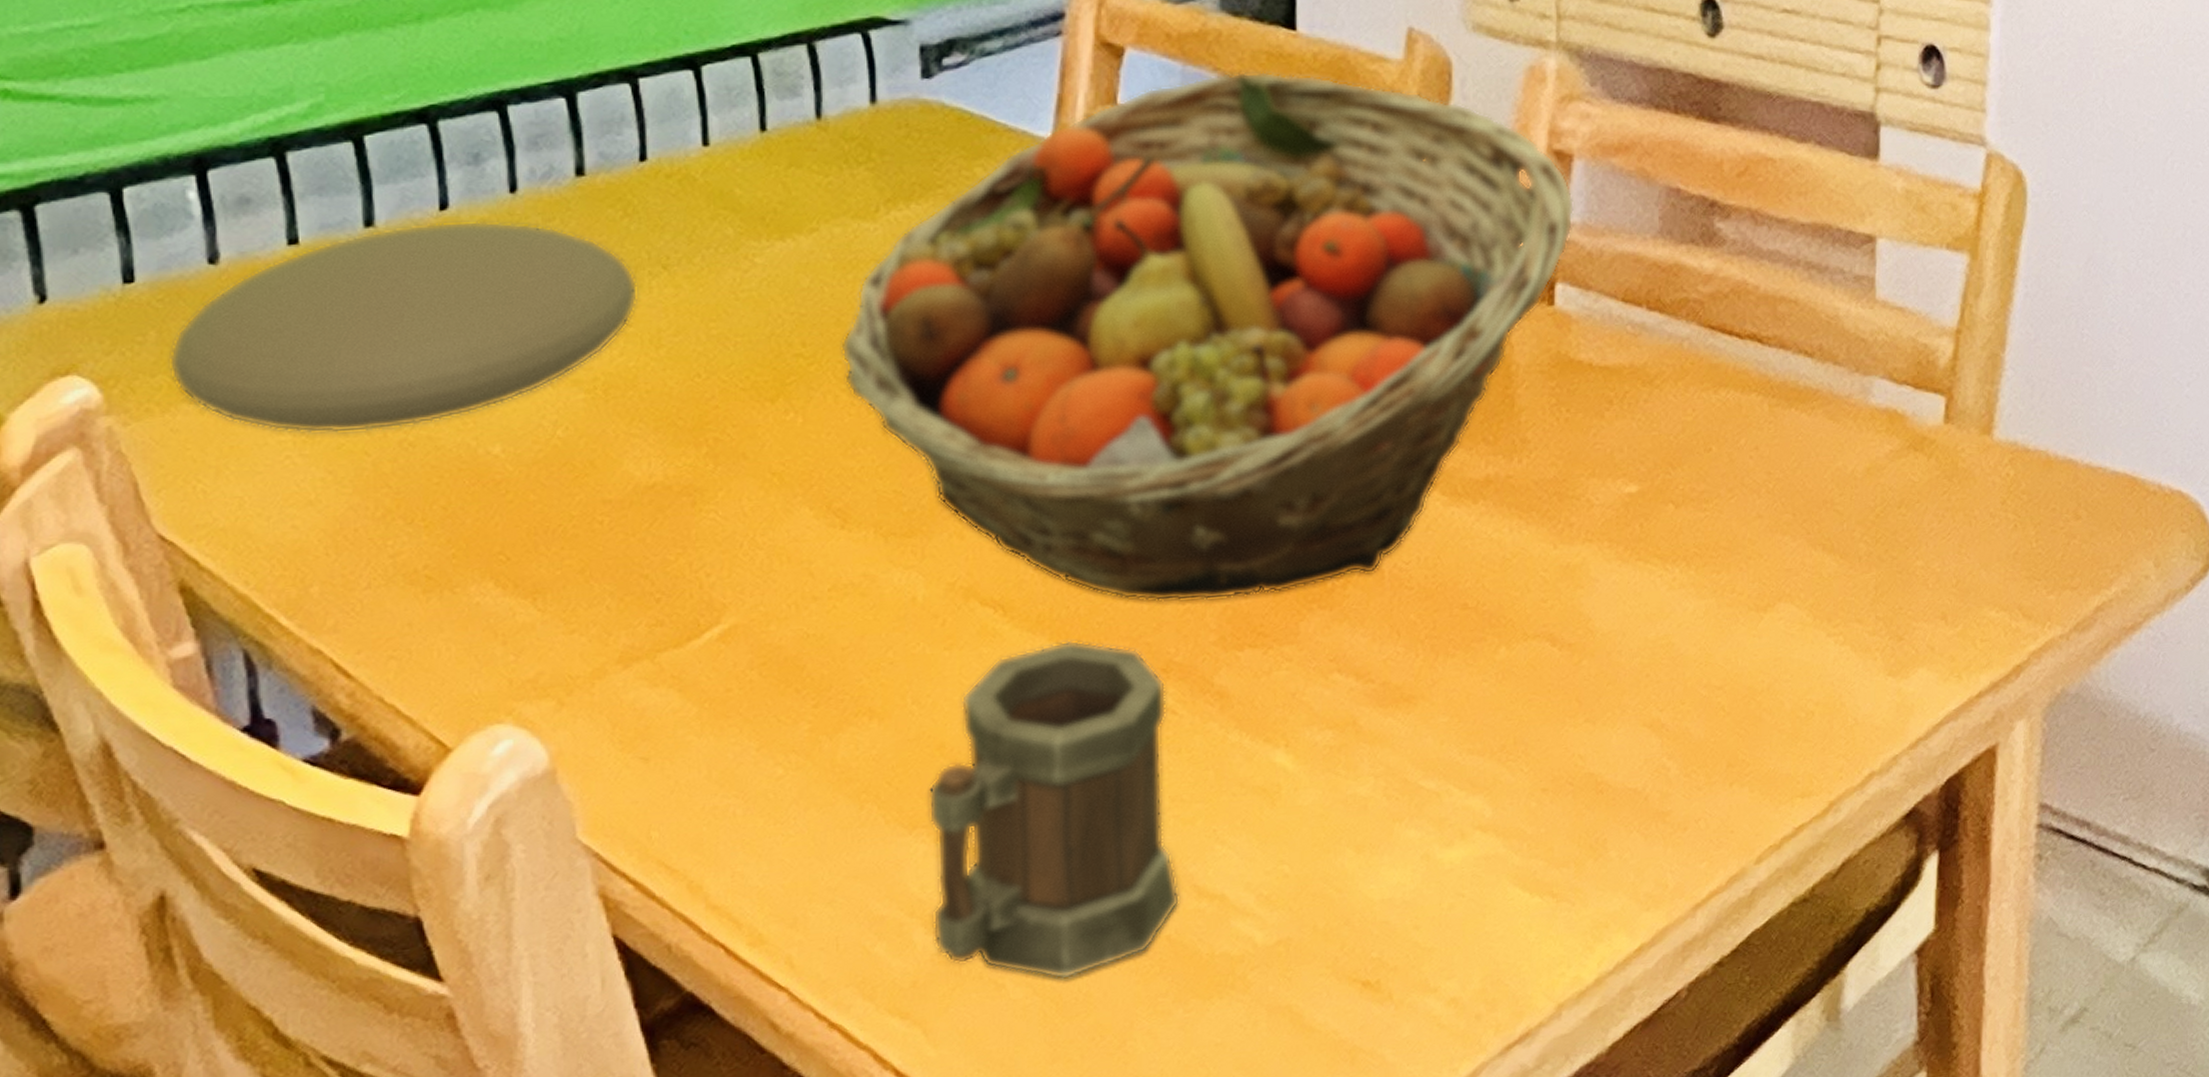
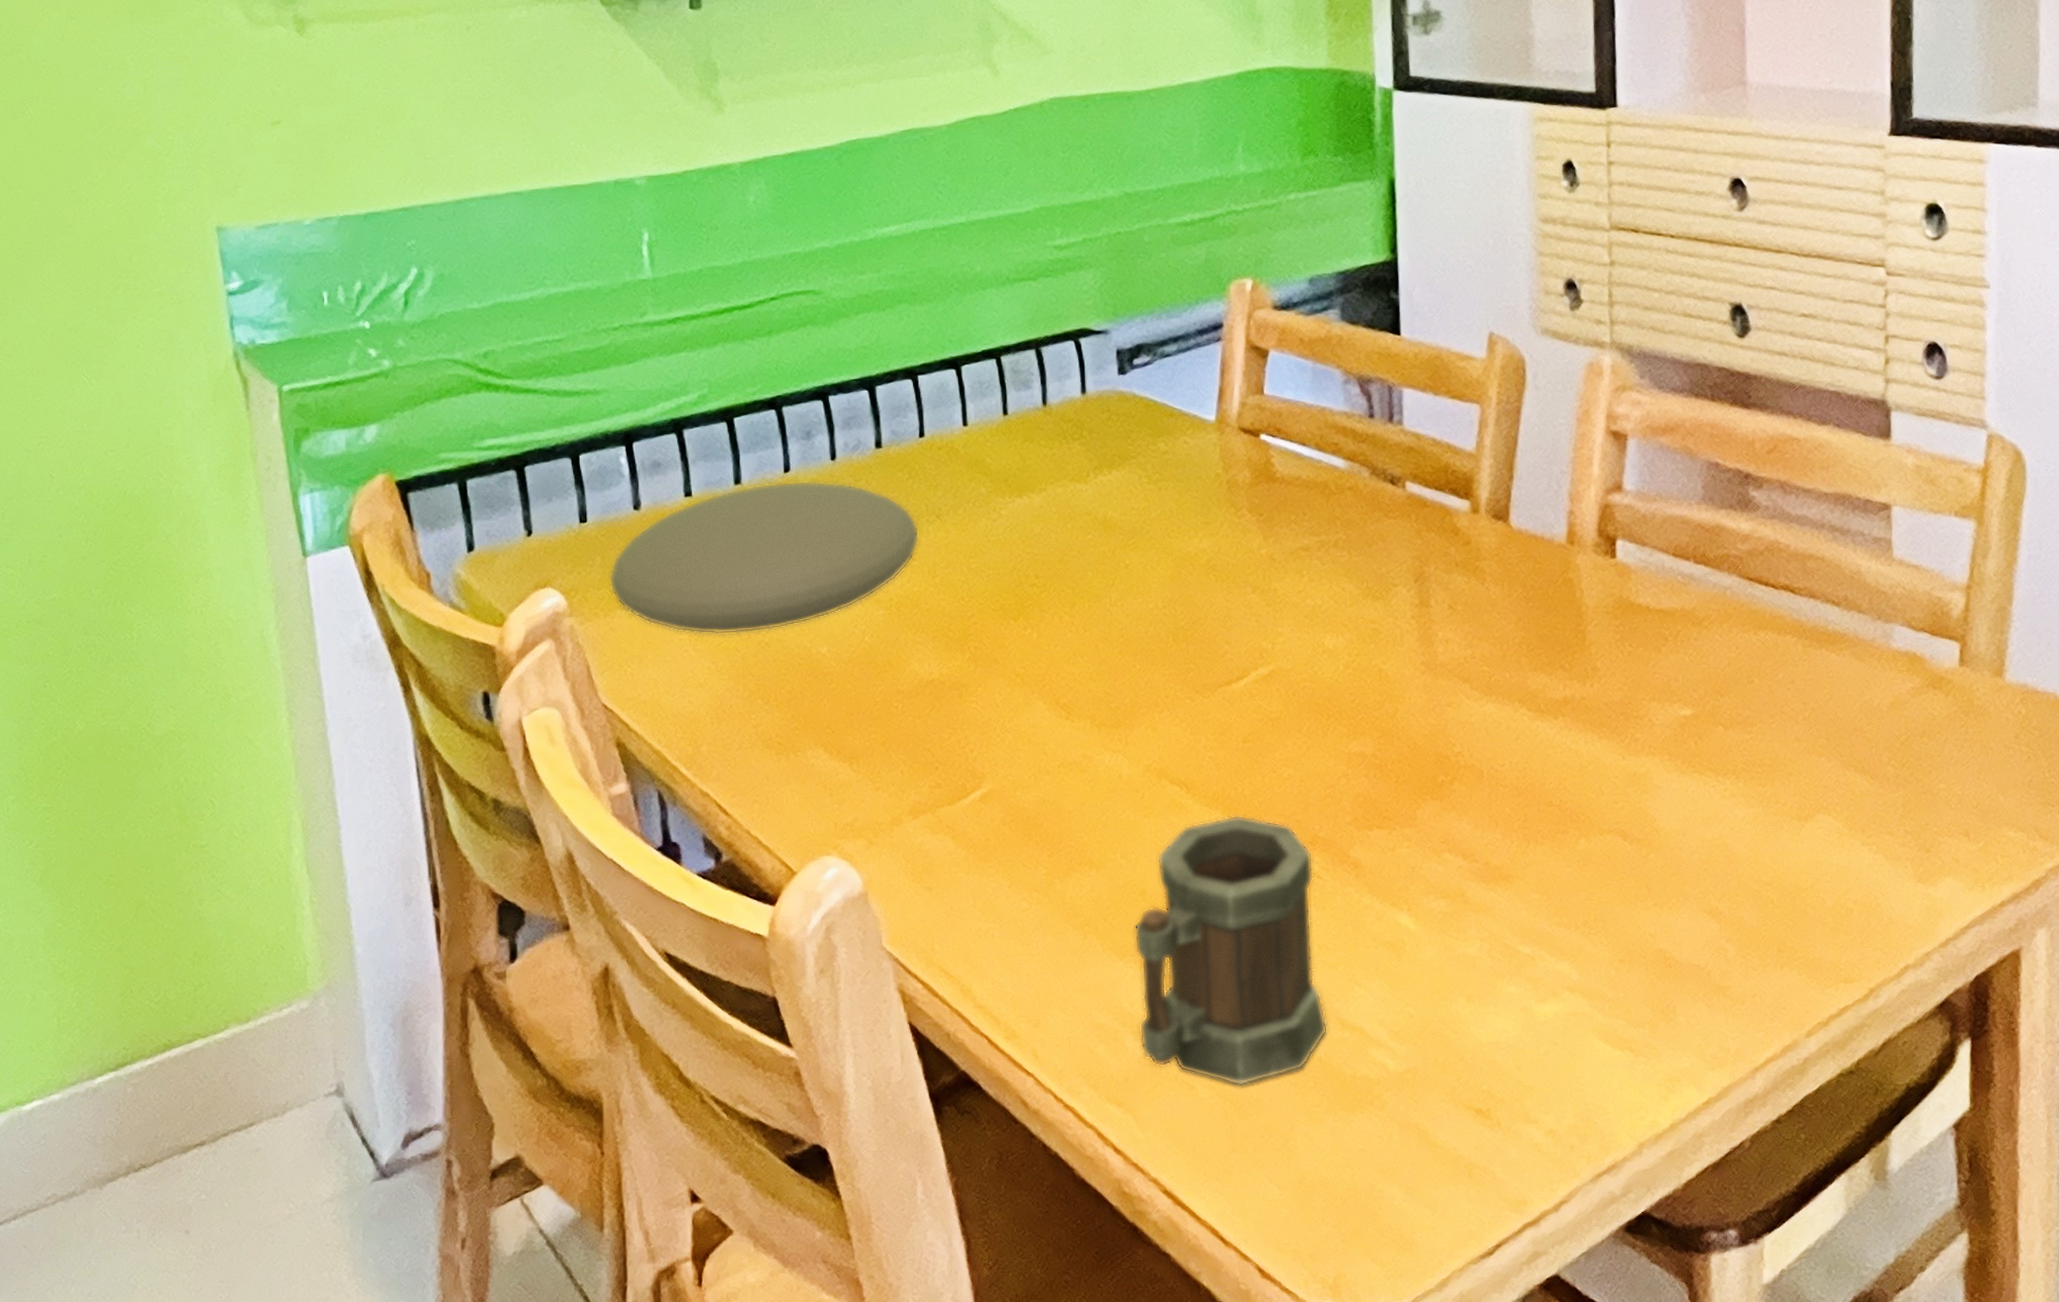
fruit basket: present [841,71,1575,602] -> none [1064,368,1631,789]

